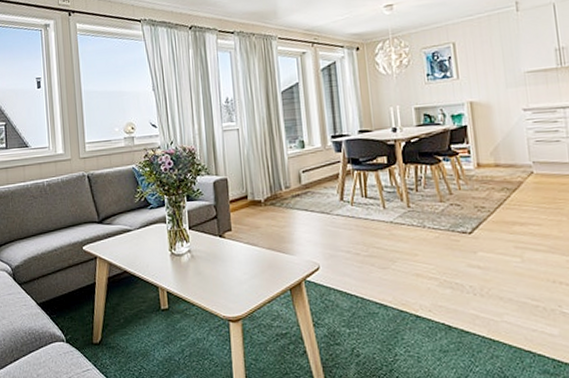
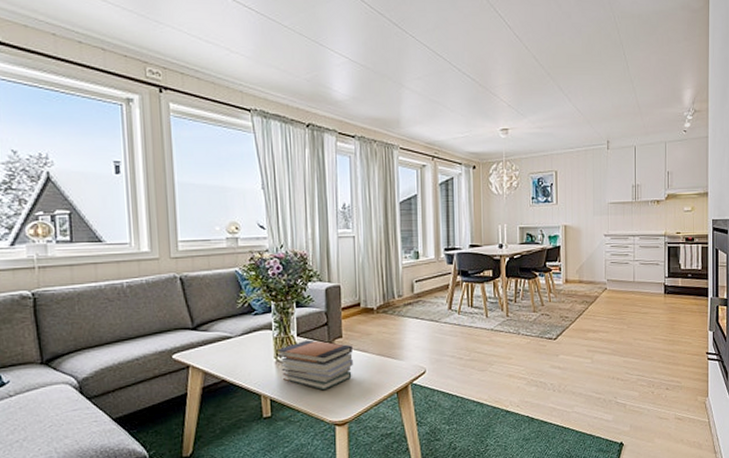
book stack: none [171,233,244,285] -> present [276,340,353,391]

